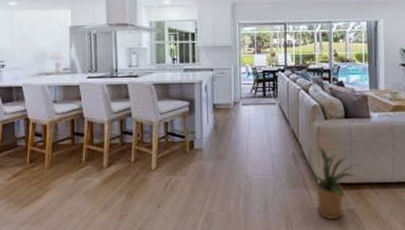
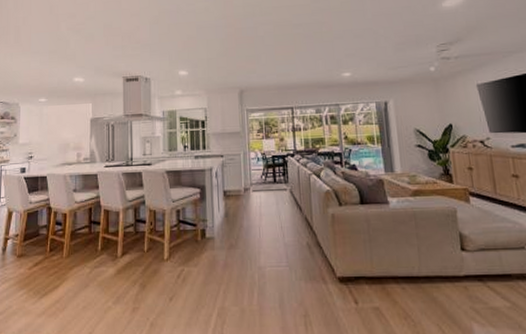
house plant: present [307,144,361,219] -> none [323,233,382,318]

